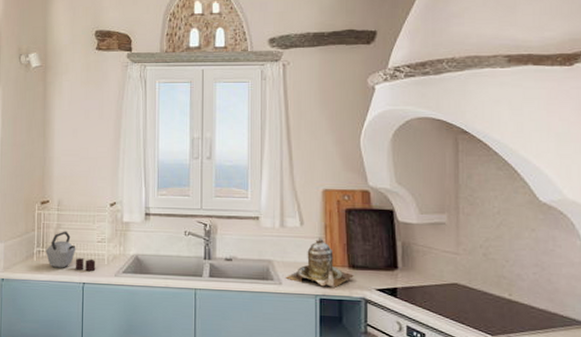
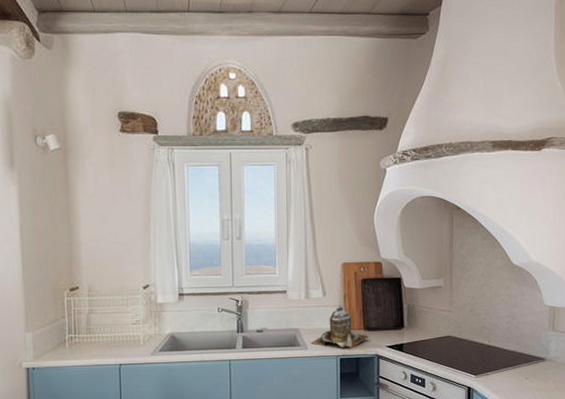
kettle: present [45,231,96,272] -> none [78,316,132,353]

